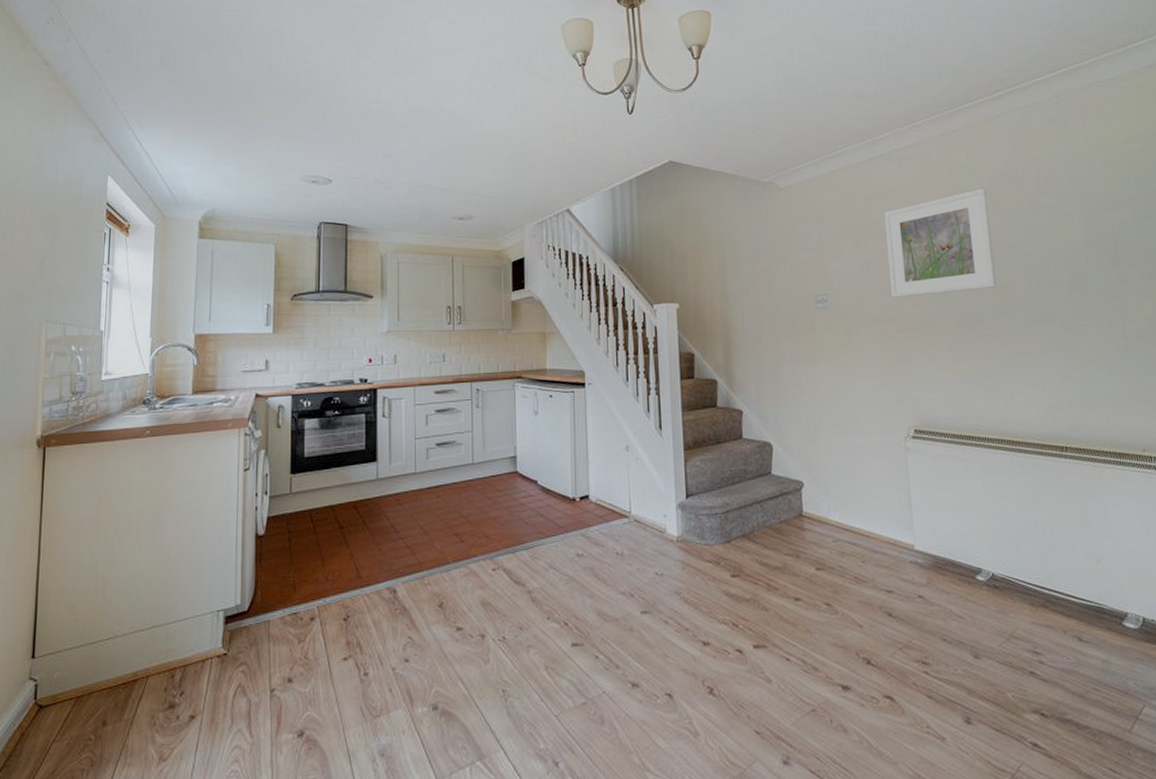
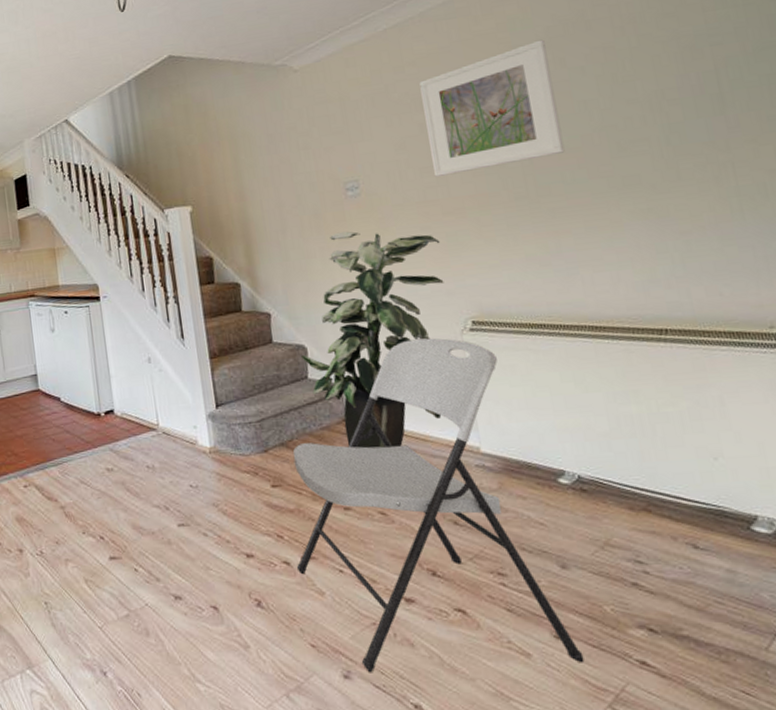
chair: none [749,442,989,759] -> present [292,338,585,673]
indoor plant: none [767,339,894,543] -> present [301,231,444,449]

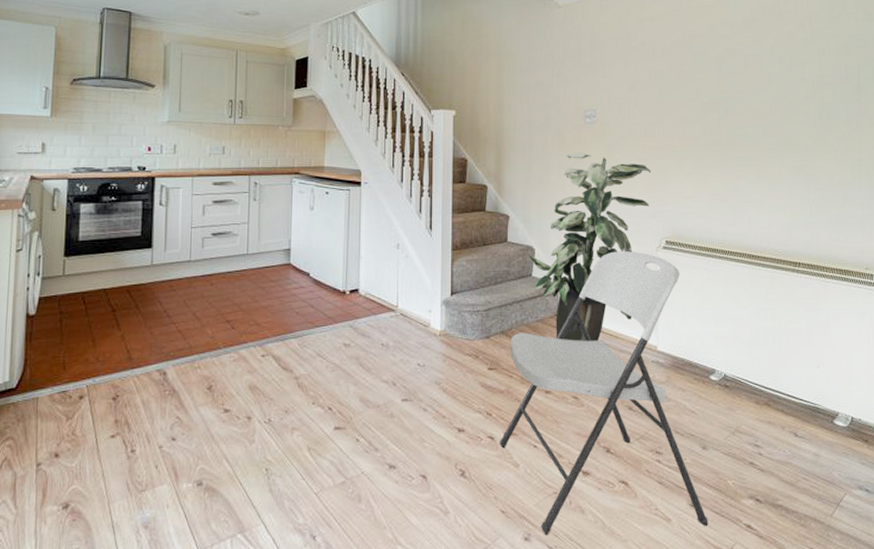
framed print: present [419,39,565,177] -> none [654,19,751,117]

